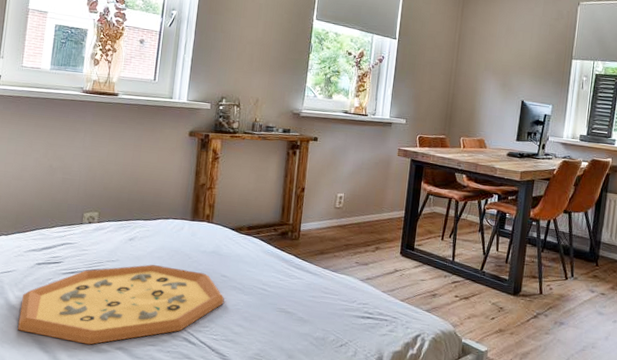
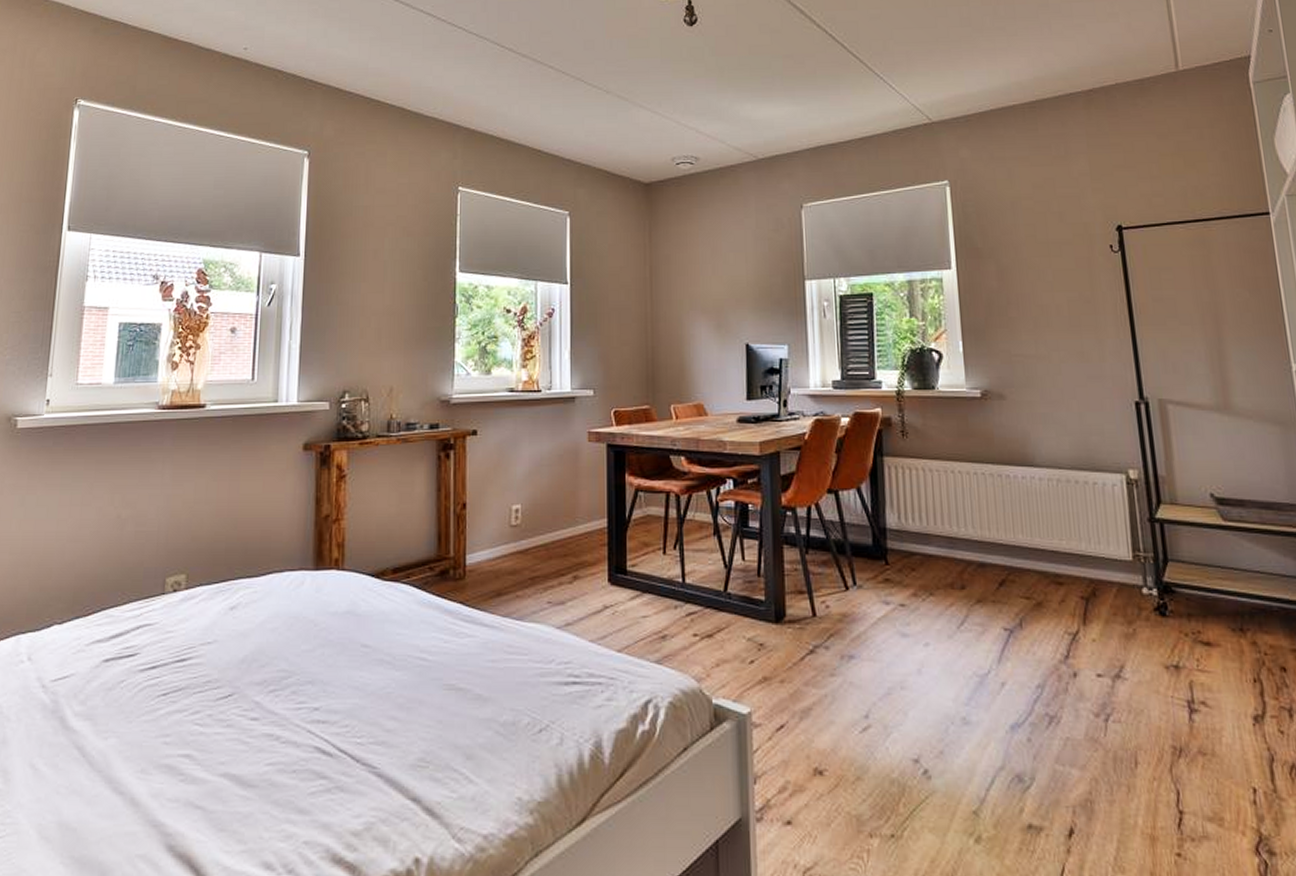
decorative tray: present [18,264,224,345] -> none [79,642,368,775]

